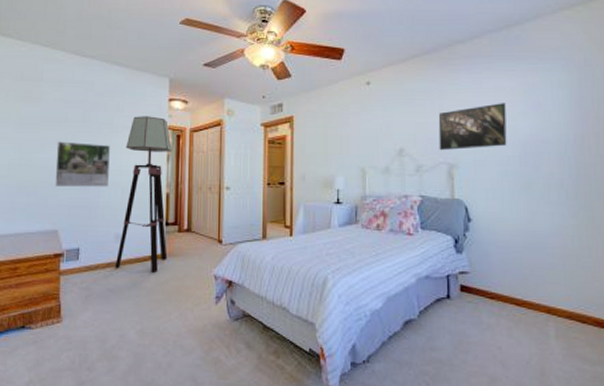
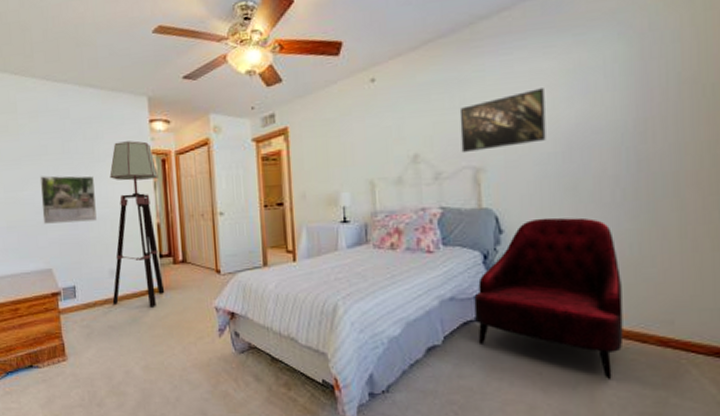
armchair: none [446,210,568,356] -> present [474,217,624,380]

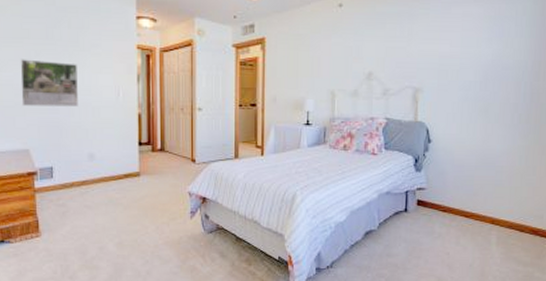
floor lamp: present [109,141,165,307] -> none [90,34,142,190]
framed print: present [459,88,546,154] -> none [406,29,472,75]
armchair: present [474,217,624,380] -> none [404,132,511,259]

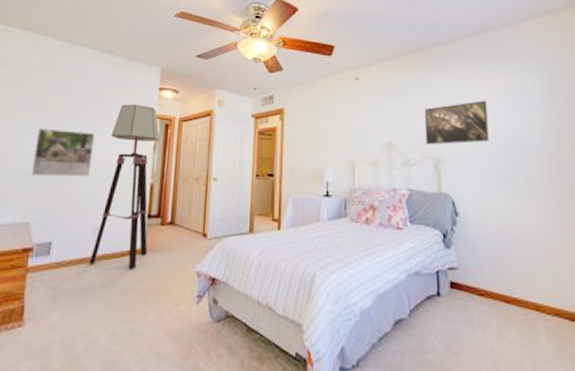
floor lamp: none [90,34,142,190] -> present [89,104,160,269]
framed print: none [406,29,472,75] -> present [424,100,489,145]

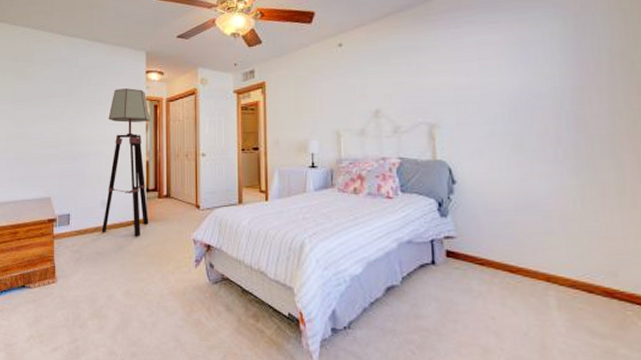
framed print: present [31,128,94,176] -> none [47,115,94,157]
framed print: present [424,100,489,145] -> none [416,57,494,111]

